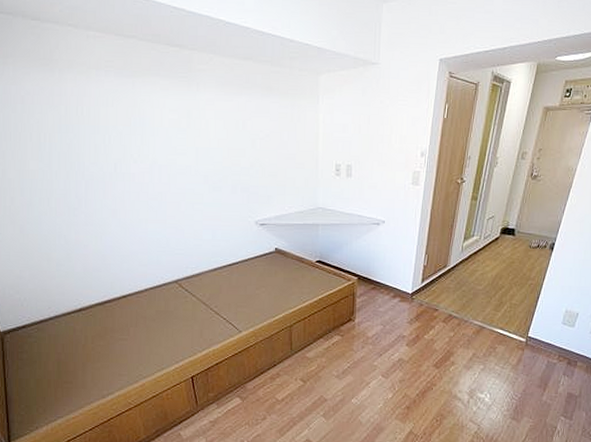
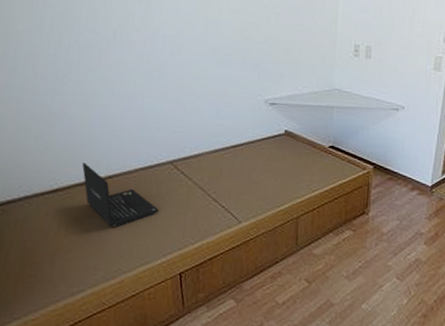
laptop: none [99,285,169,340] -> present [82,162,159,228]

